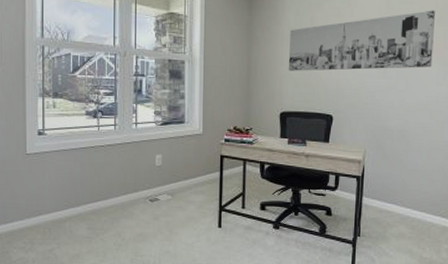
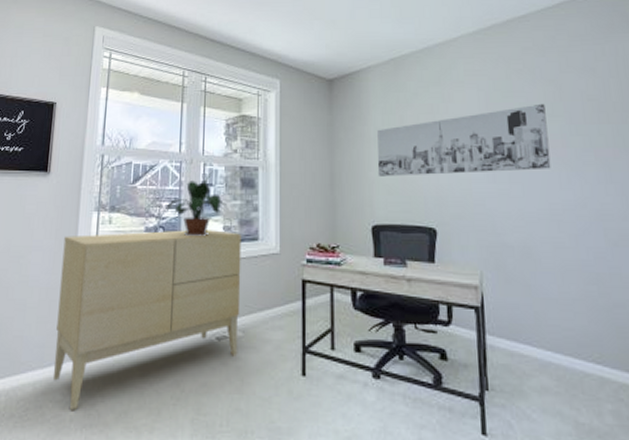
sideboard: none [14,114,170,254] -> present [52,230,242,410]
potted plant: none [103,63,159,119] -> present [166,171,229,236]

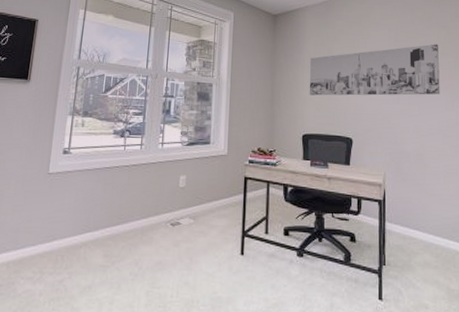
sideboard: present [52,230,242,410] -> none [25,133,196,285]
potted plant: present [166,171,229,236] -> none [132,85,187,139]

